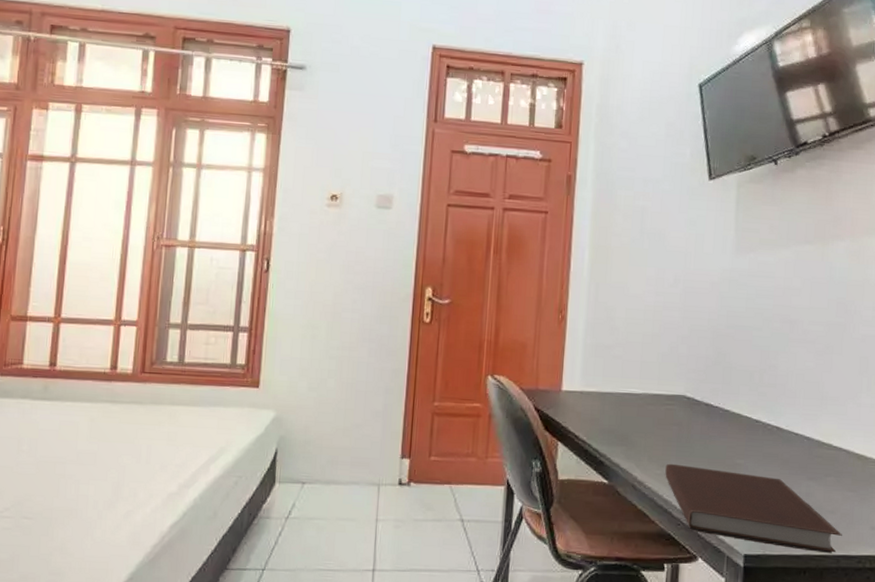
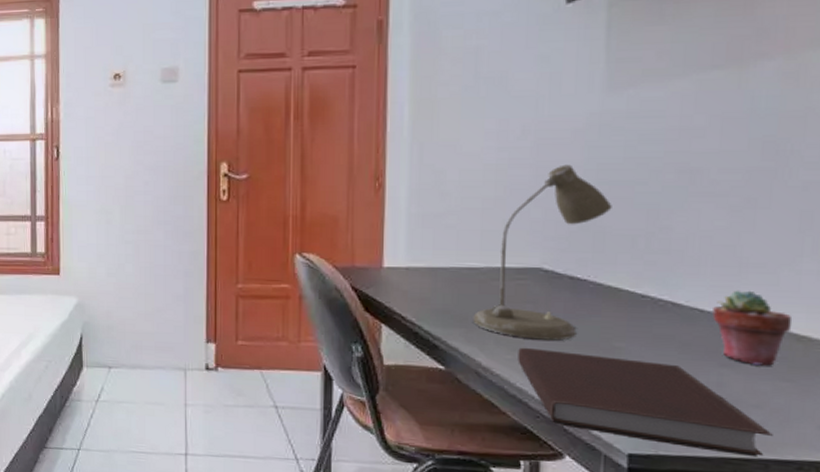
desk lamp: none [632,310,737,458] -> present [473,164,612,341]
potted succulent: none [803,418,855,479] -> present [712,290,793,366]

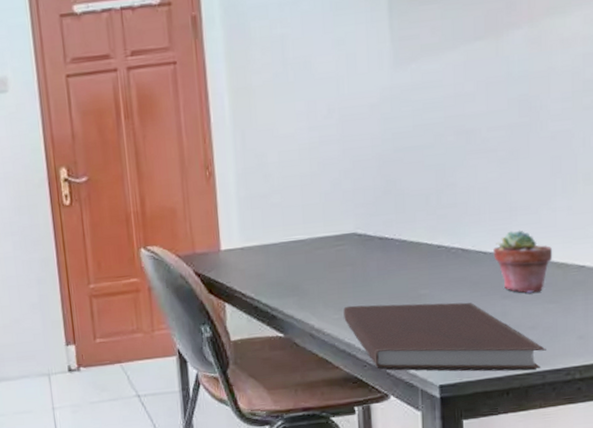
desk lamp: present [473,164,612,341] -> none [303,136,408,298]

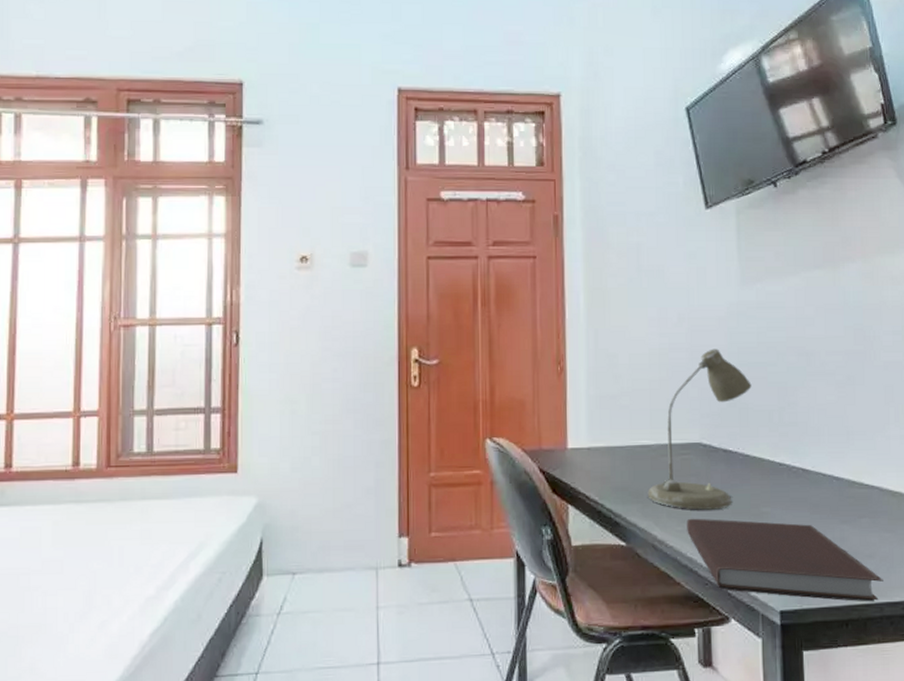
desk lamp: none [303,136,408,298] -> present [647,348,752,510]
potted succulent: present [493,230,553,293] -> none [832,455,888,520]

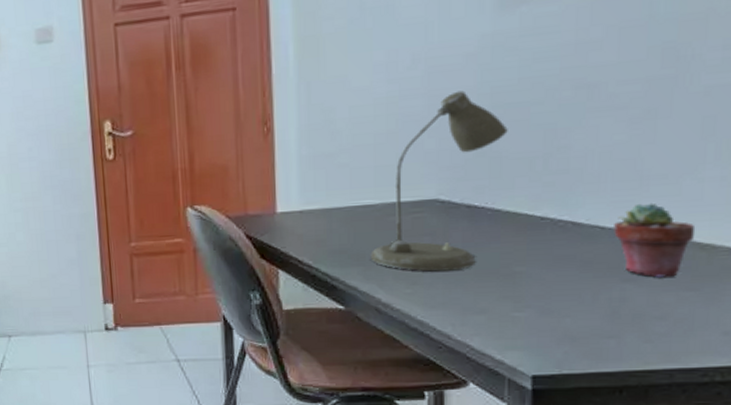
notebook: present [687,518,883,602] -> none [418,280,677,368]
potted succulent: none [832,455,888,520] -> present [614,203,696,278]

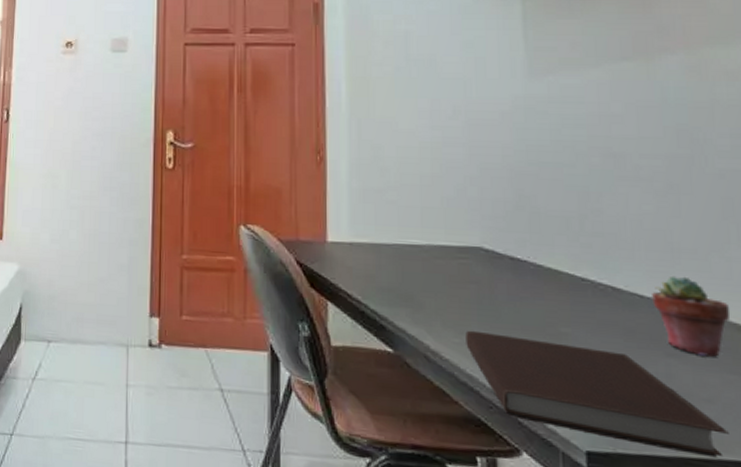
desk lamp: present [370,90,508,272] -> none [418,145,544,324]
notebook: none [418,280,677,368] -> present [465,330,729,458]

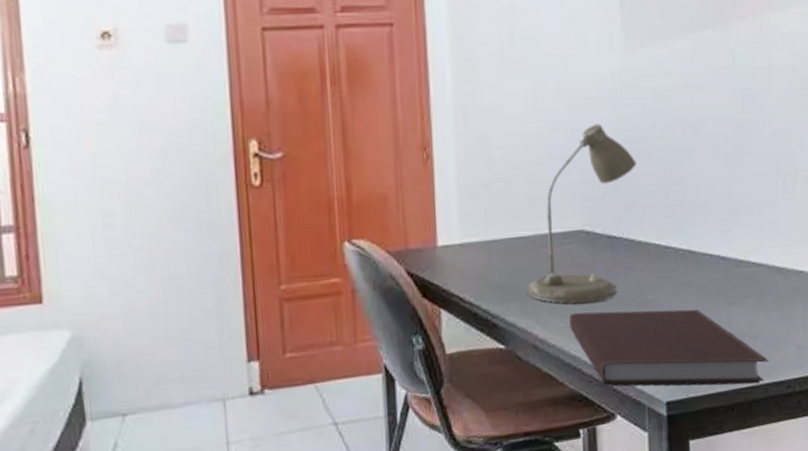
desk lamp: none [418,145,544,324] -> present [527,124,637,304]
potted succulent: present [652,275,731,357] -> none [719,231,775,300]

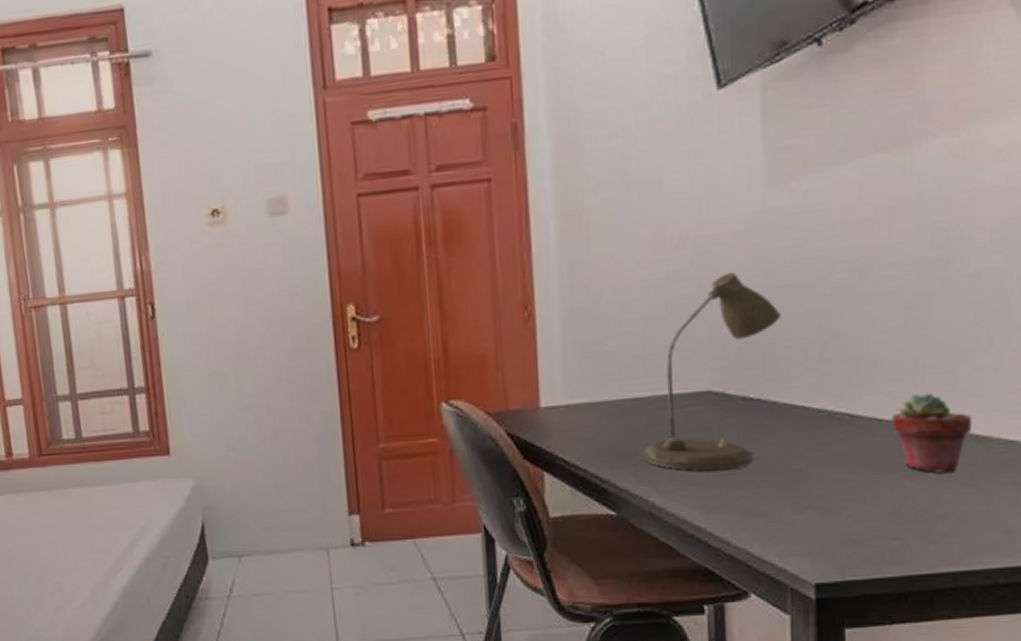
notebook: present [569,309,769,387] -> none [693,480,960,572]
potted succulent: none [719,231,775,300] -> present [892,393,973,473]

